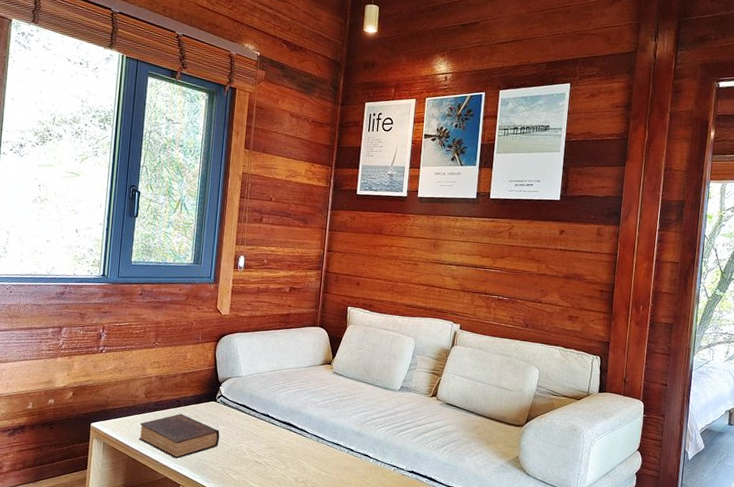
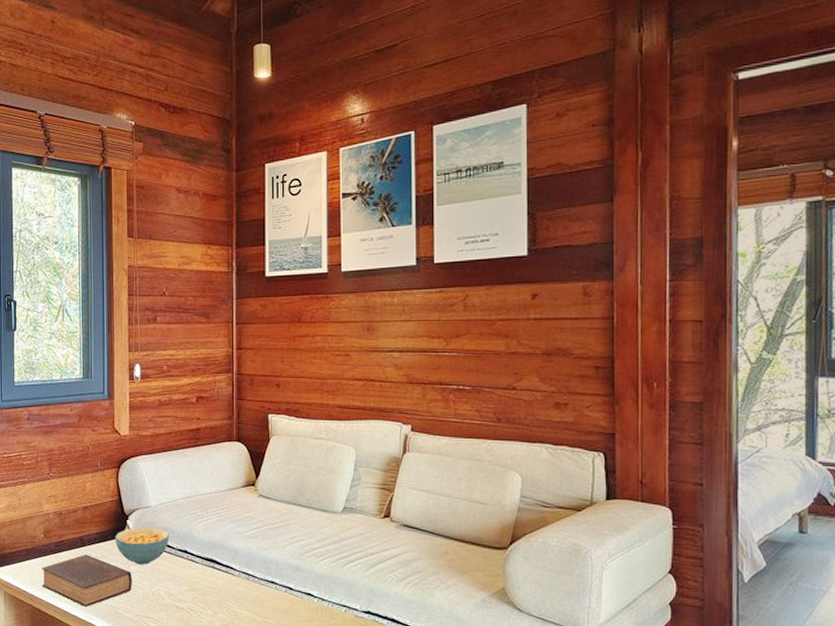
cereal bowl: none [207,393,256,425] -> present [115,527,170,565]

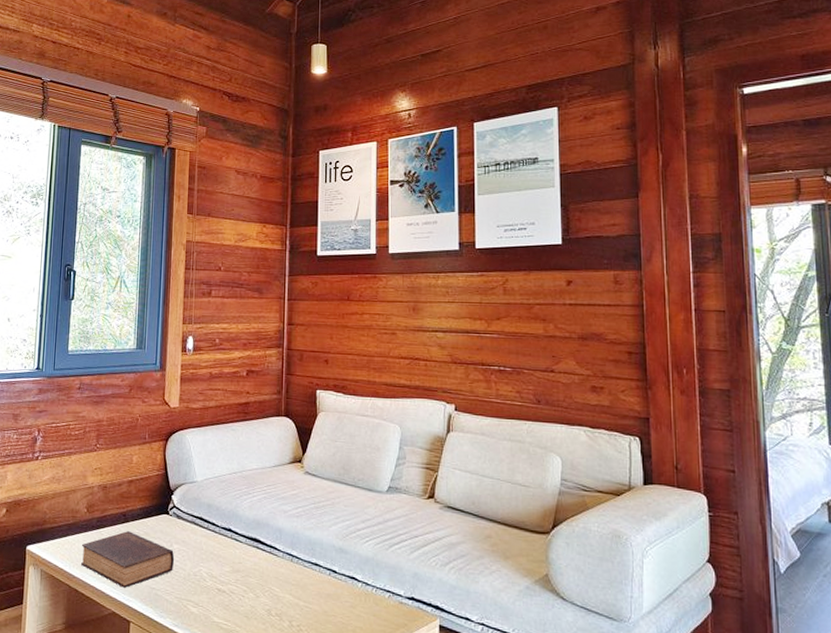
cereal bowl: present [115,527,170,565] -> none [158,503,214,543]

